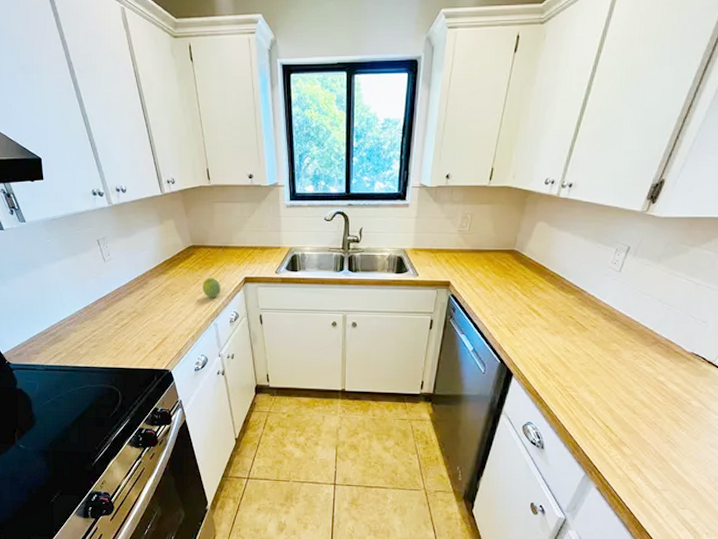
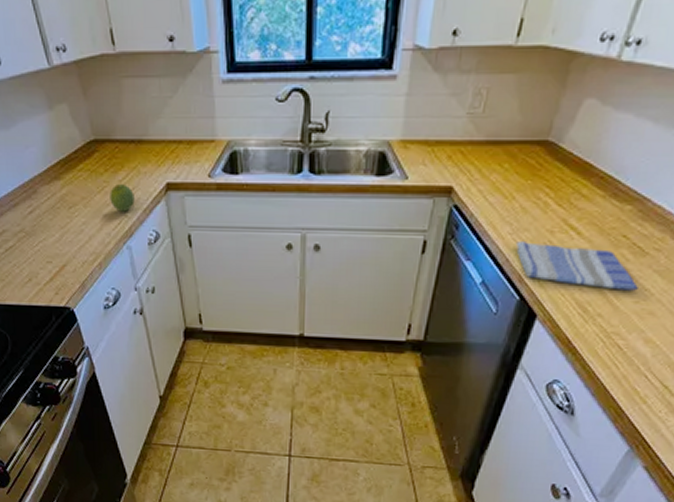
dish towel: none [495,321,582,356] -> present [515,242,638,291]

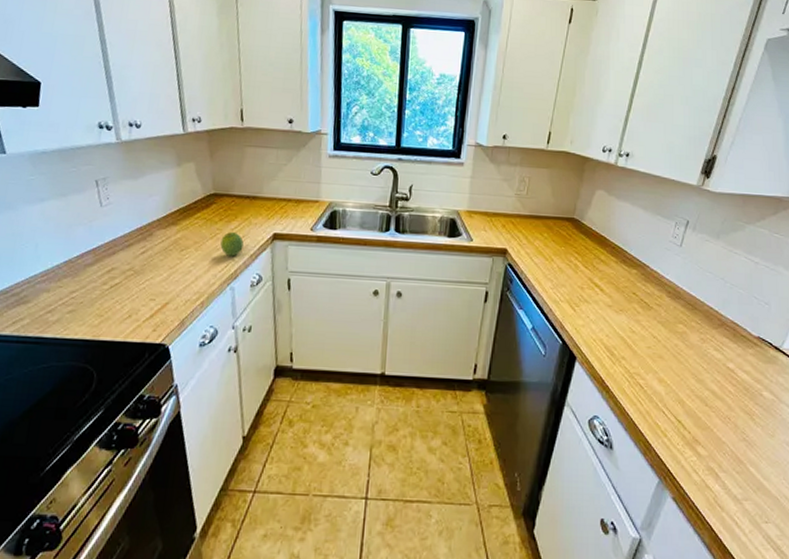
dish towel: present [515,242,638,291] -> none [556,295,648,338]

